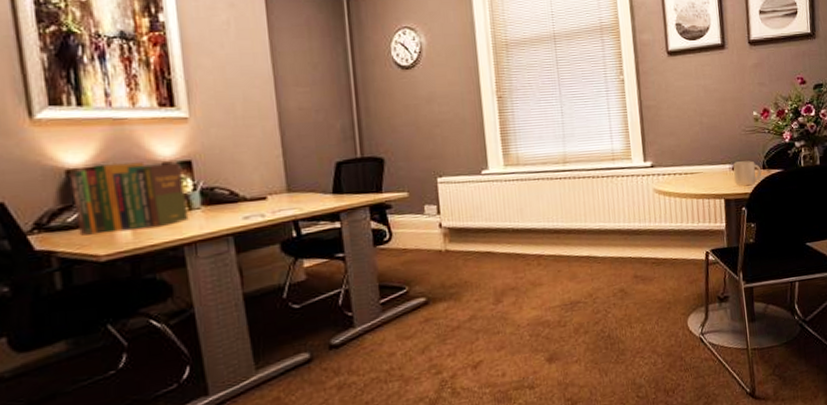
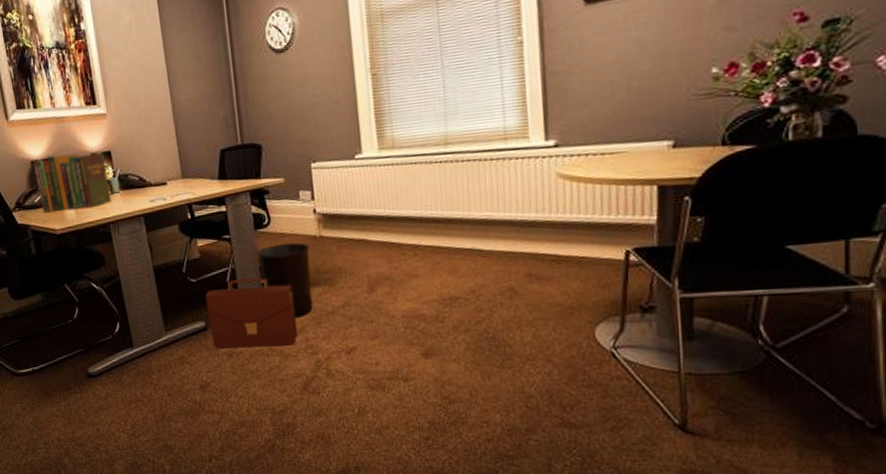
briefcase: none [311,297,420,382] -> present [205,277,298,349]
waste bin: none [376,258,437,337] -> present [257,243,313,318]
mug: present [733,160,762,187] -> none [674,134,720,169]

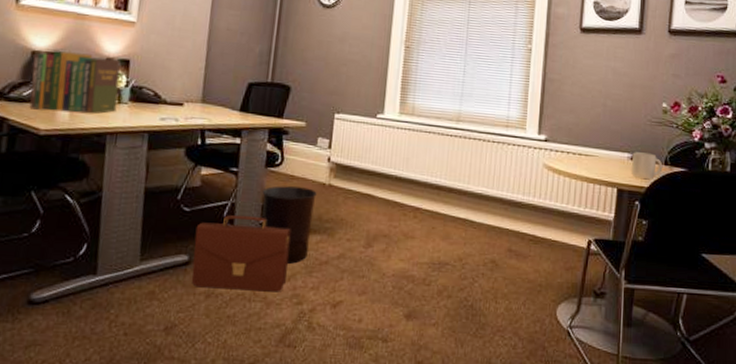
mug: none [674,134,720,169] -> present [630,152,663,180]

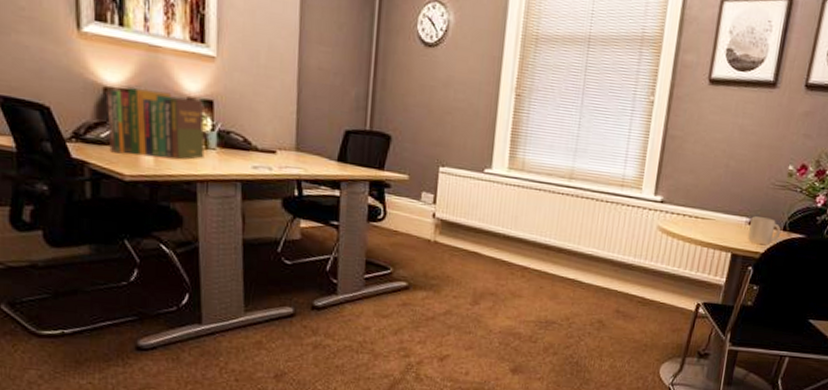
briefcase: present [191,214,291,292] -> none [297,269,397,345]
waste bin: present [262,186,317,264] -> none [365,241,422,319]

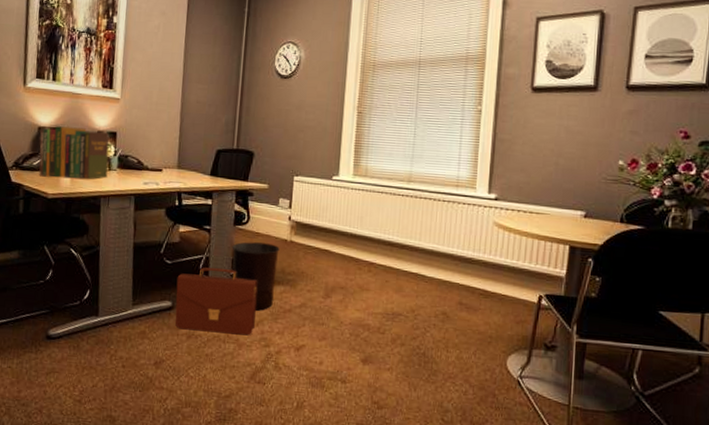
briefcase: none [297,269,397,345] -> present [174,267,258,336]
waste bin: none [365,241,422,319] -> present [232,242,280,311]
mug: present [747,216,782,246] -> none [584,210,619,238]

